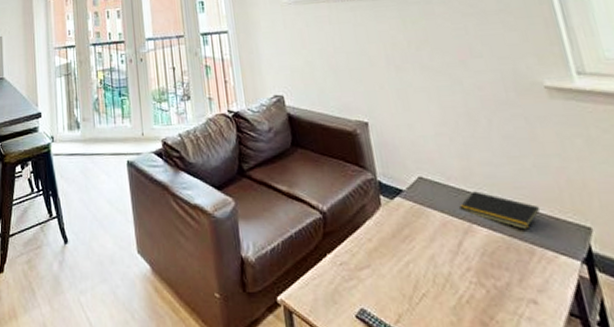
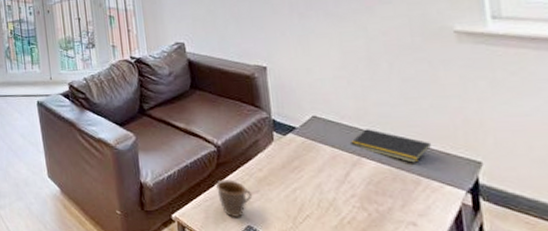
mug: none [322,252,364,298] -> present [215,180,253,217]

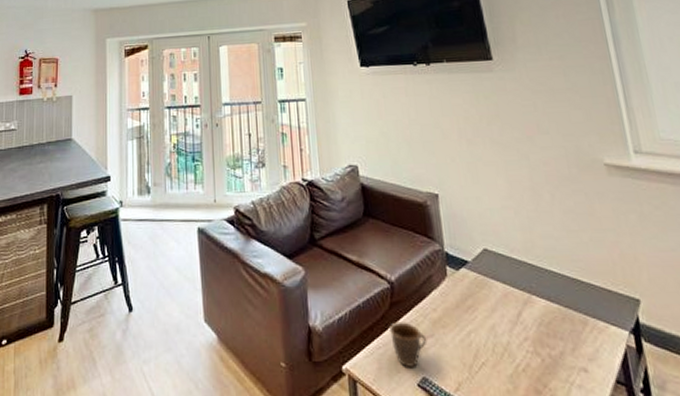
notepad: present [350,129,432,163] -> none [520,263,595,301]

